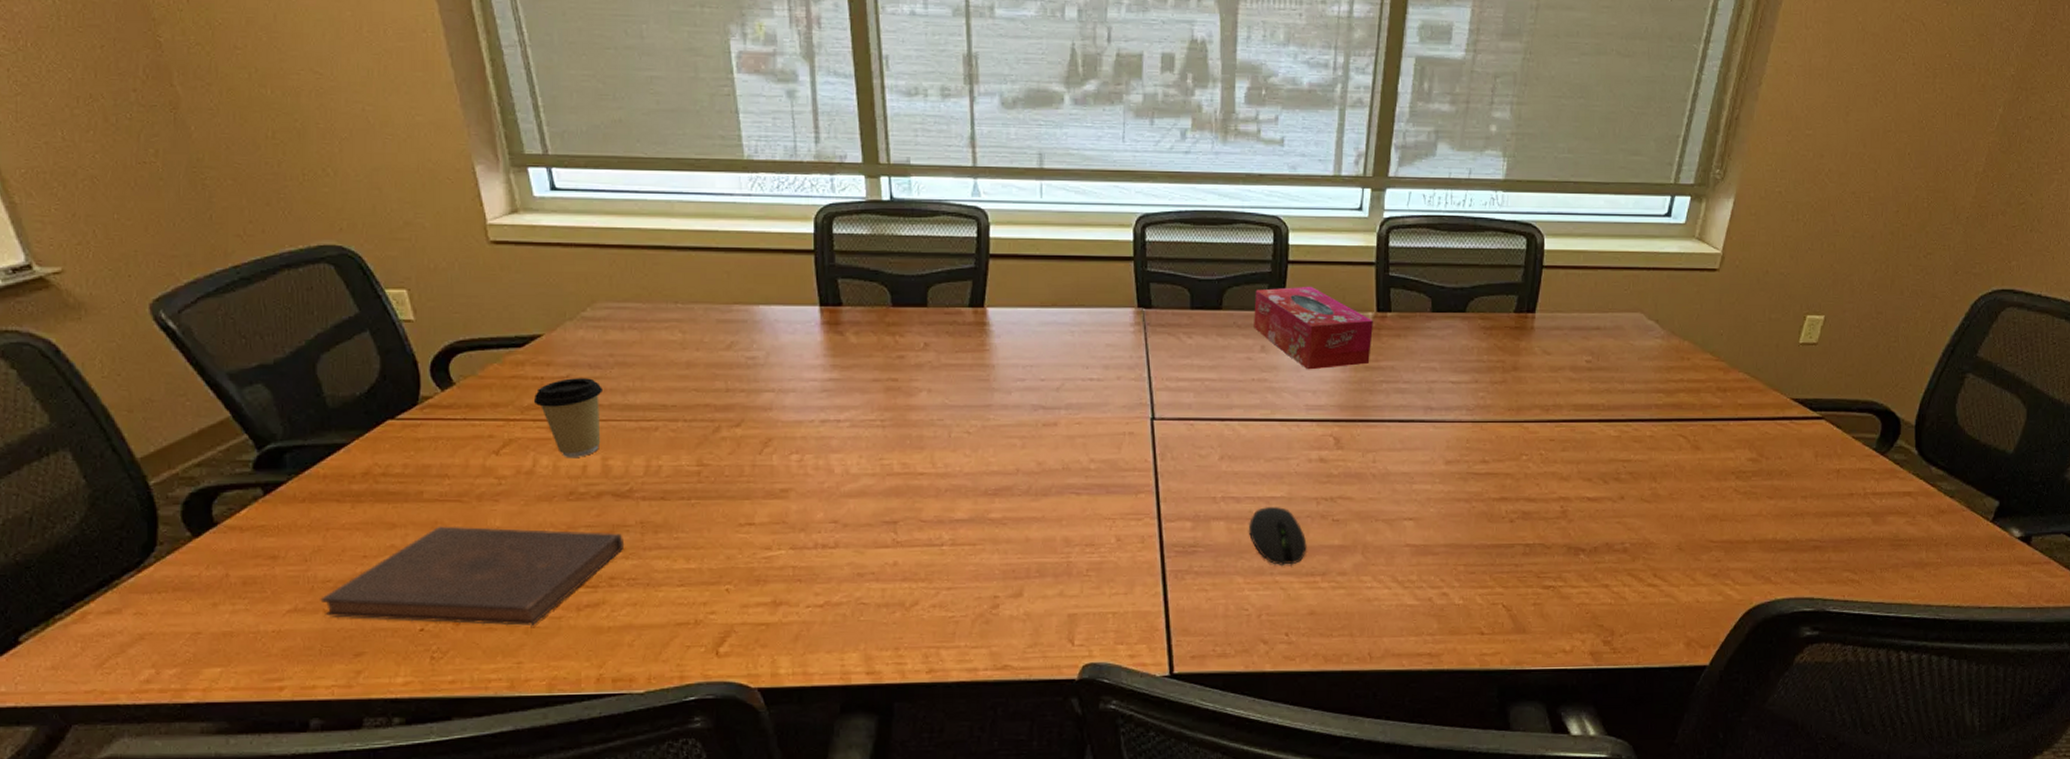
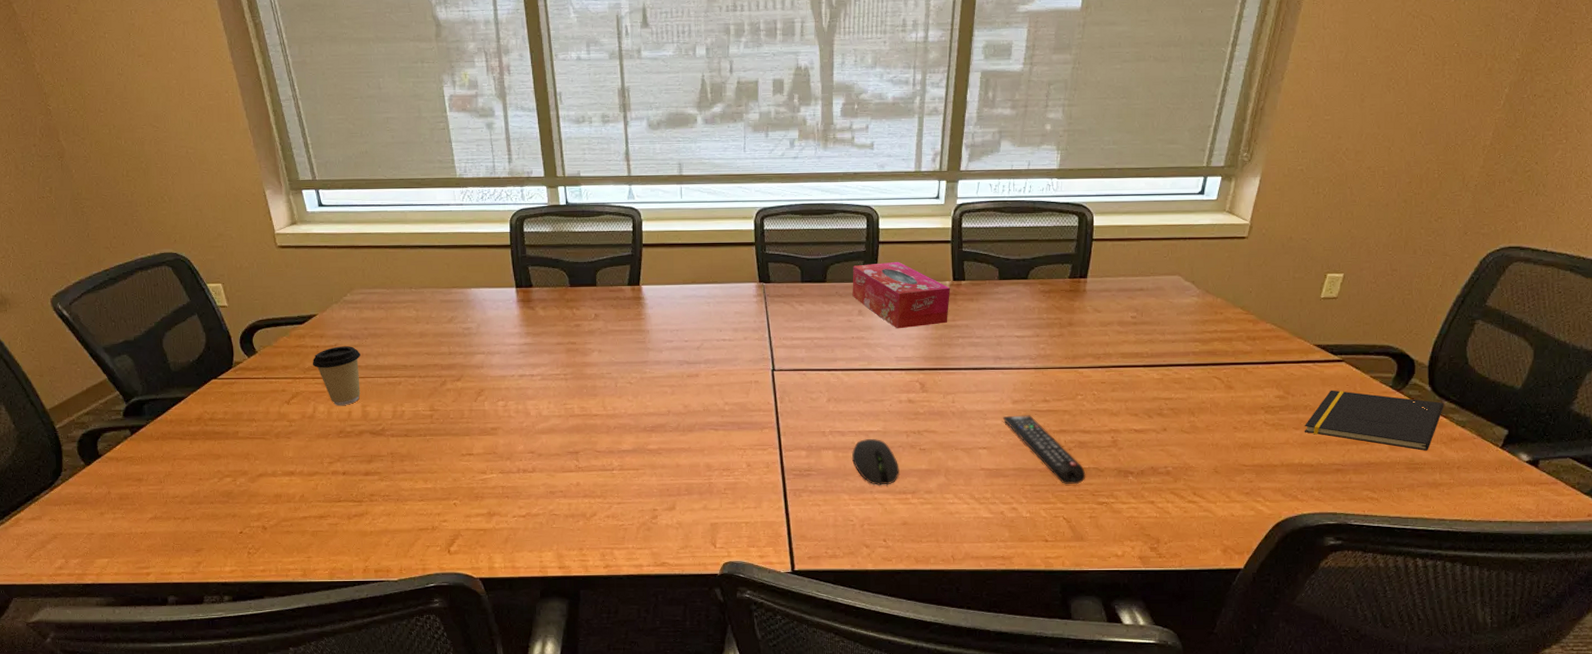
book: present [320,526,625,626] -> none [171,456,380,530]
remote control: none [1433,479,1530,564] -> present [1003,415,1086,484]
notepad: none [1780,452,1932,525] -> present [1305,390,1444,451]

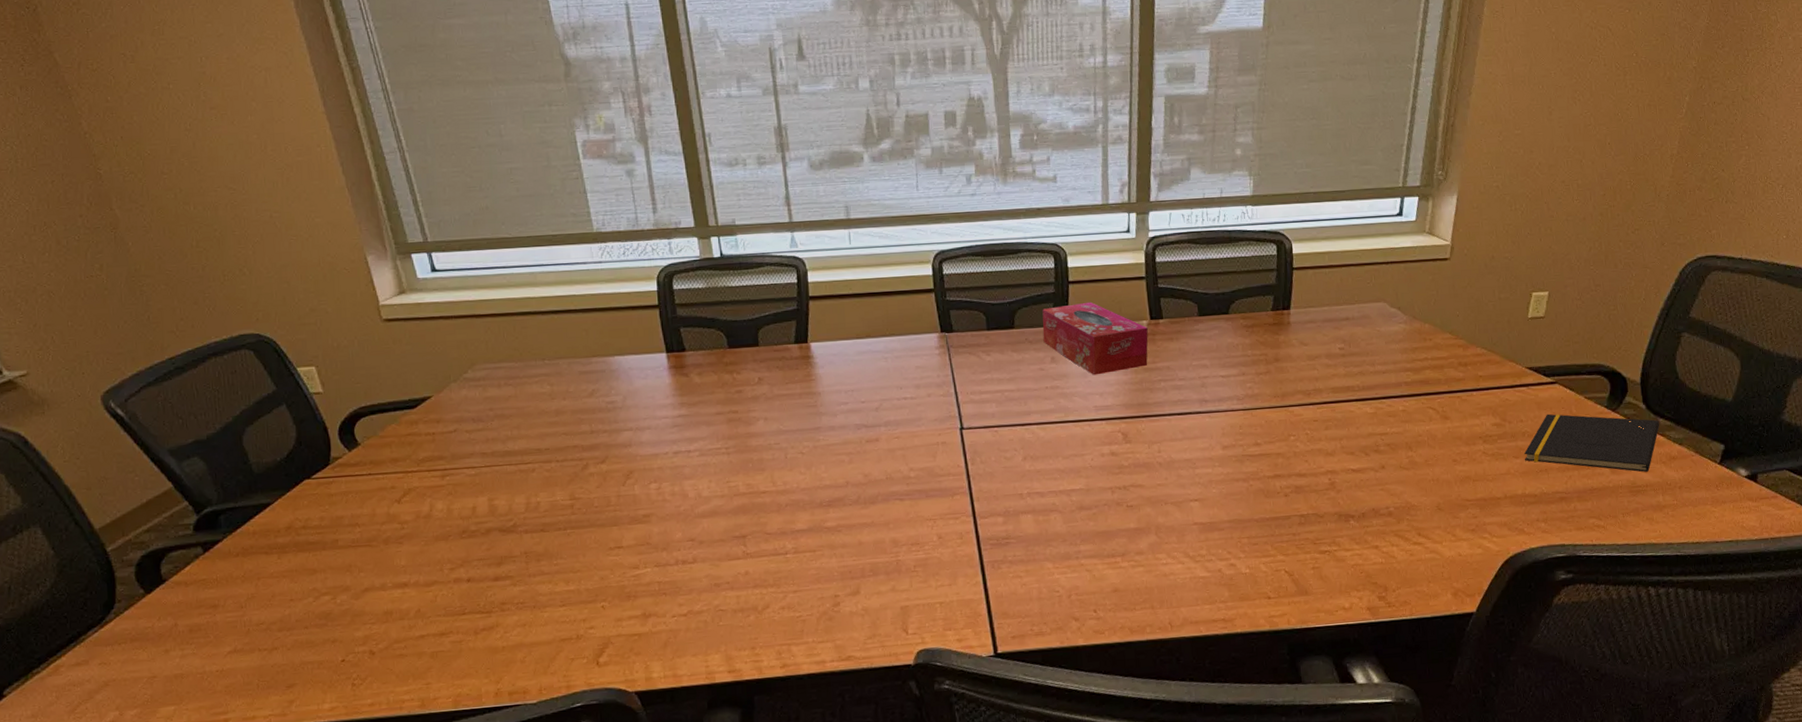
coffee cup: present [312,346,361,405] -> none [427,430,487,501]
computer mouse: present [852,438,899,486] -> none [1054,498,1106,551]
remote control: present [1003,415,1086,484] -> none [1213,461,1305,534]

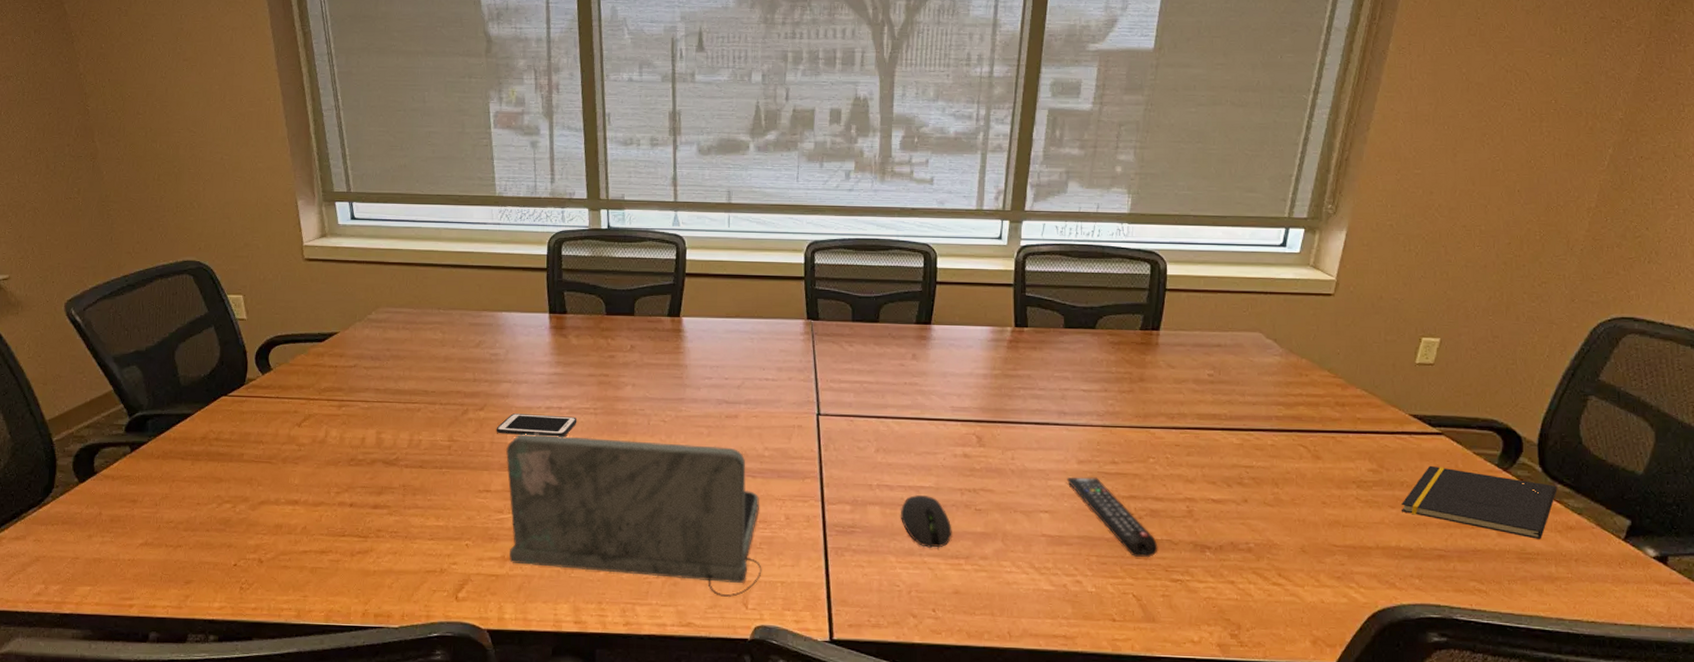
cell phone: none [621,459,709,486] -> present [496,413,577,437]
laptop: none [635,472,919,625] -> present [506,434,762,597]
tissue box: present [1042,301,1149,375] -> none [906,303,1011,376]
computer mouse: none [1054,498,1106,551] -> present [901,494,952,549]
remote control: none [1213,461,1305,534] -> present [1067,477,1158,557]

